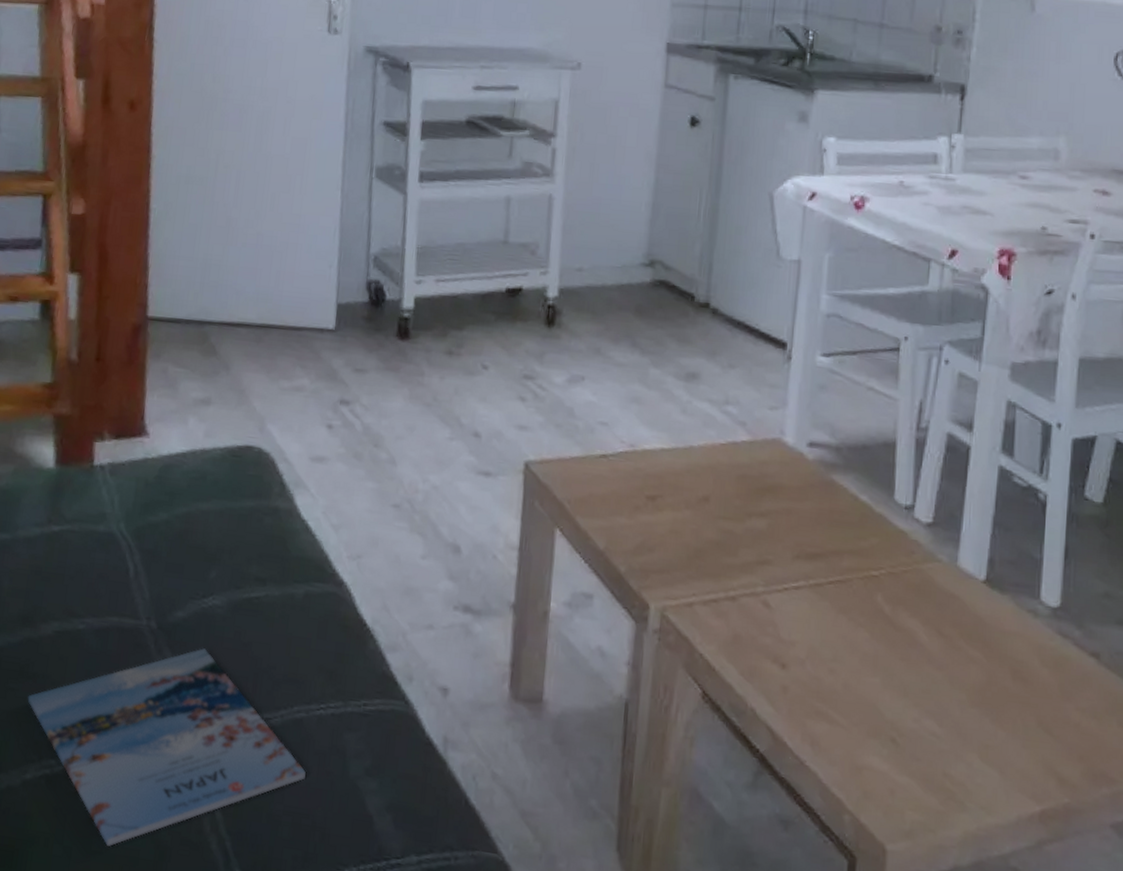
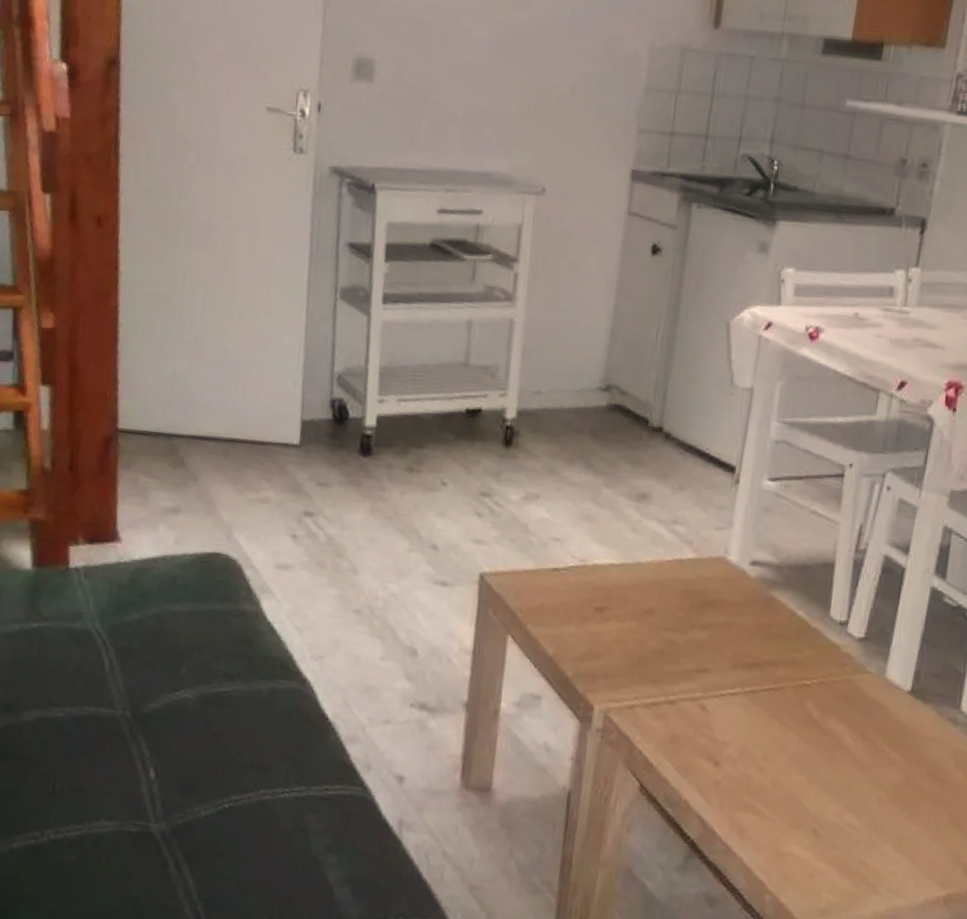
magazine: present [27,648,306,846] -> none [12,736,271,908]

